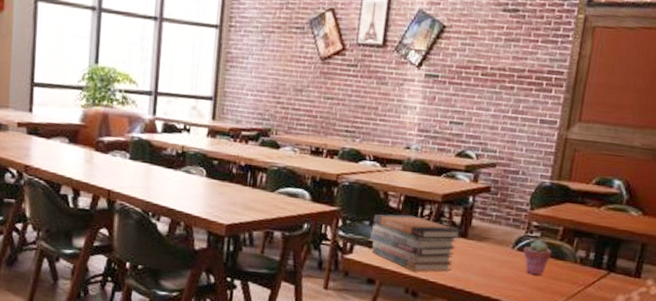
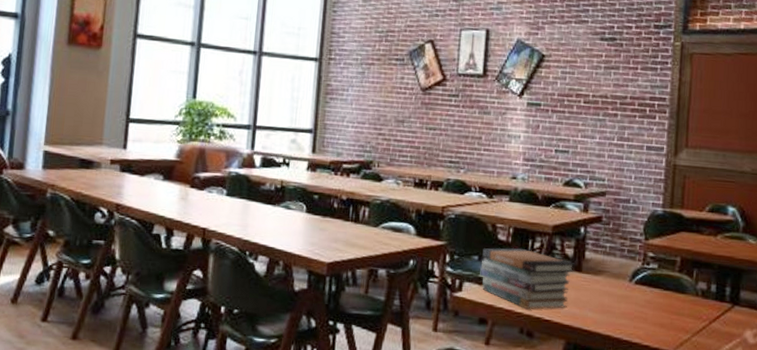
potted succulent: present [523,239,552,275] -> none [641,271,671,310]

